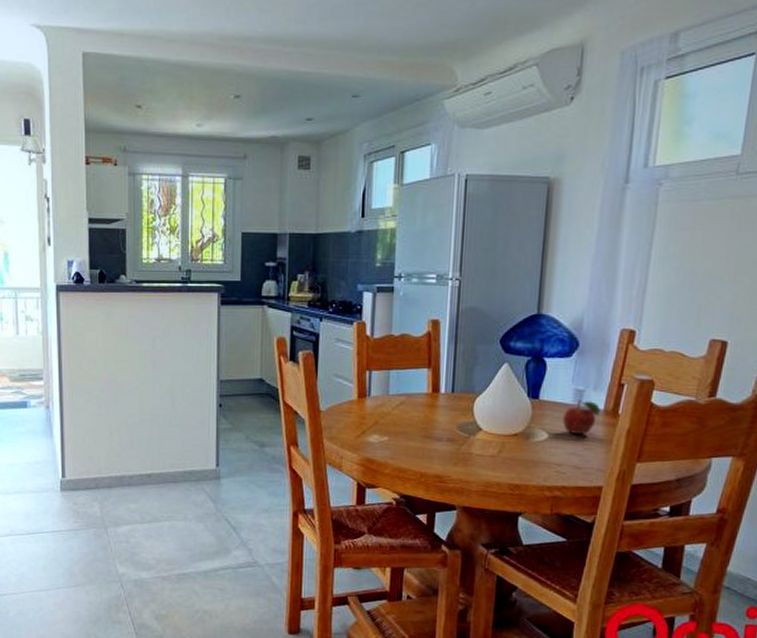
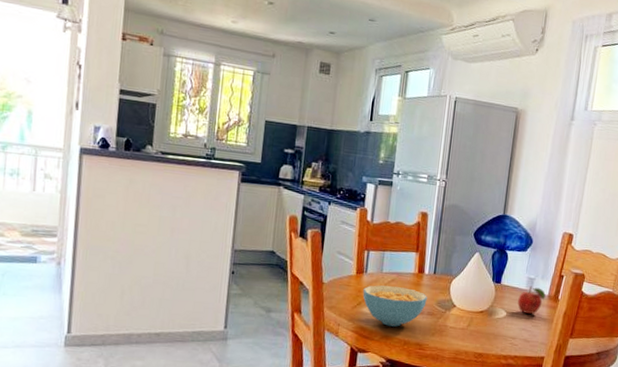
cereal bowl: none [367,409,445,457] -> present [363,285,427,327]

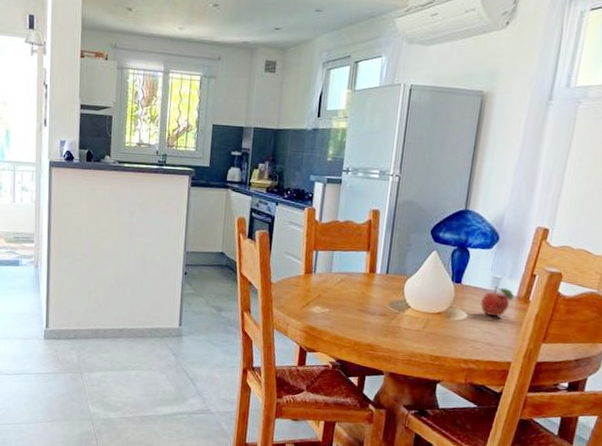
cereal bowl: present [363,285,427,327] -> none [311,285,379,327]

